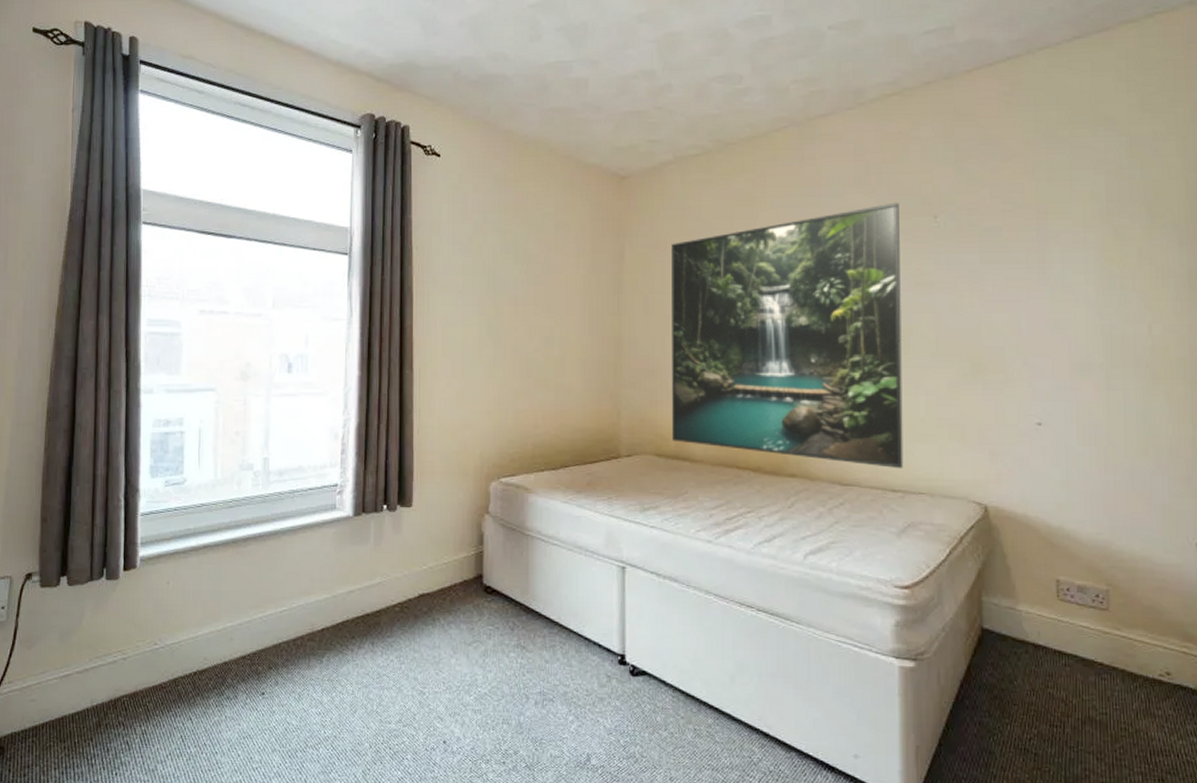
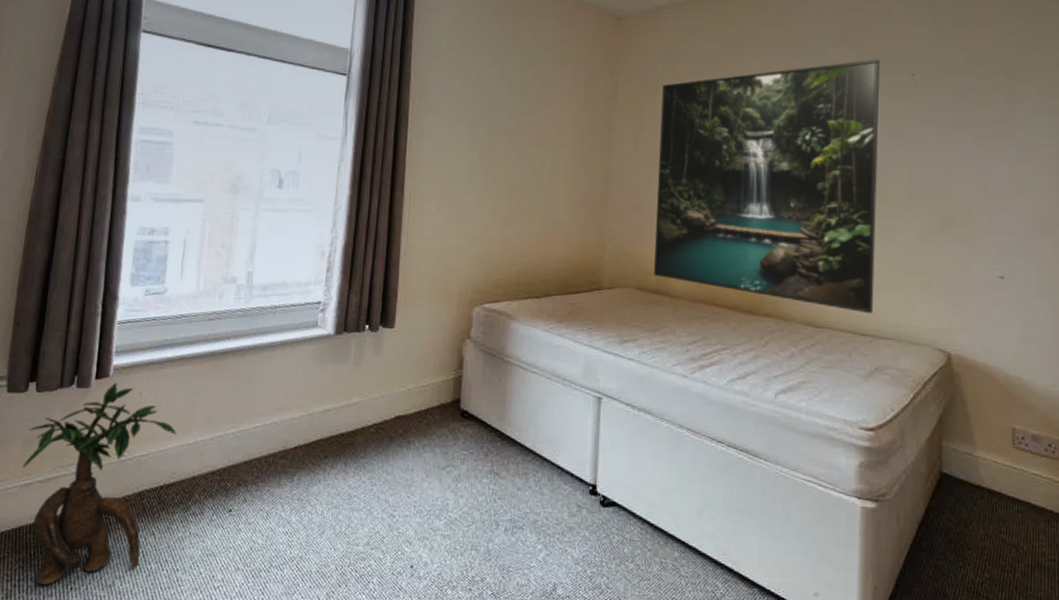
decorative plant: none [60,573,206,772] -> present [22,382,177,586]

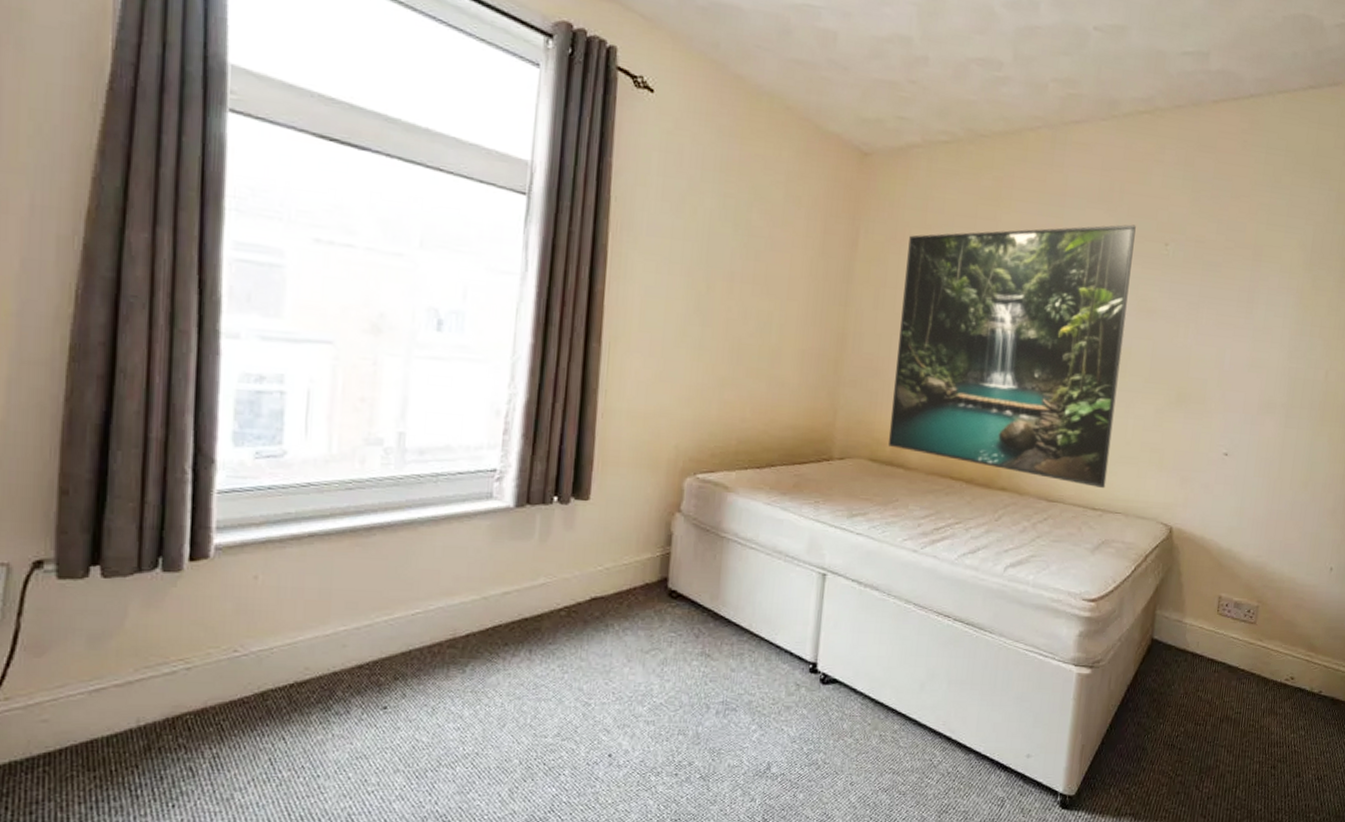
decorative plant: present [22,382,177,586] -> none [89,565,310,805]

